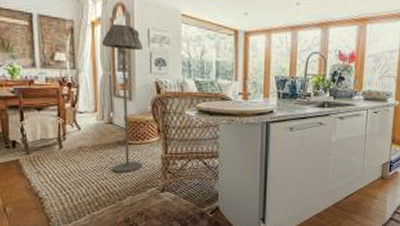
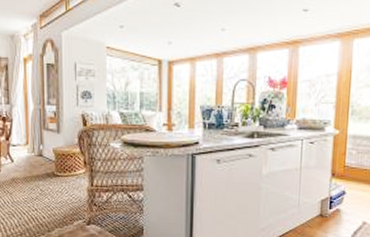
floor lamp: present [102,23,143,172] -> none [33,59,70,204]

